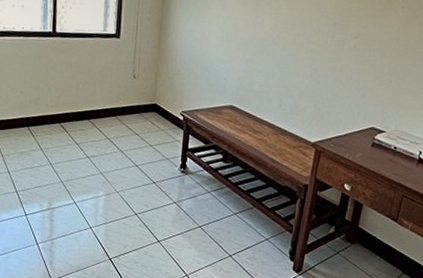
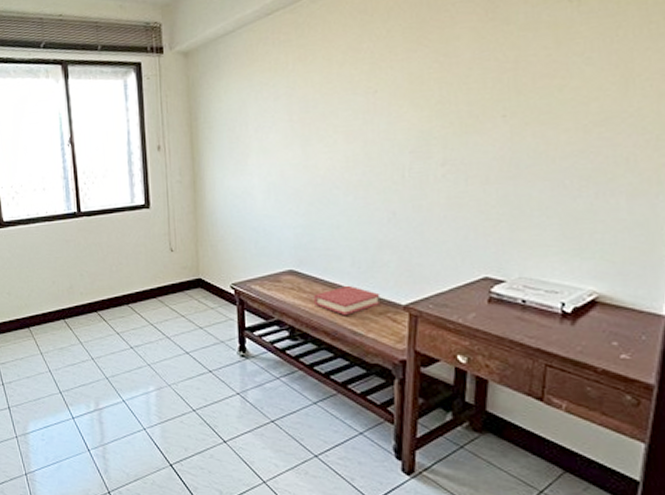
hardback book: none [246,122,297,147] -> present [314,285,380,316]

